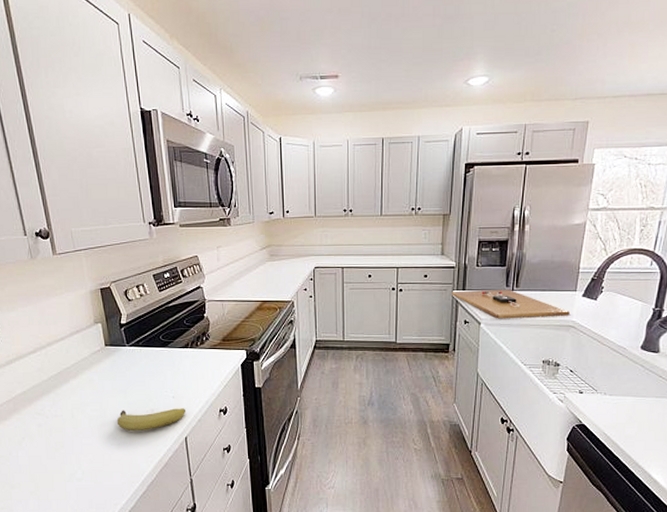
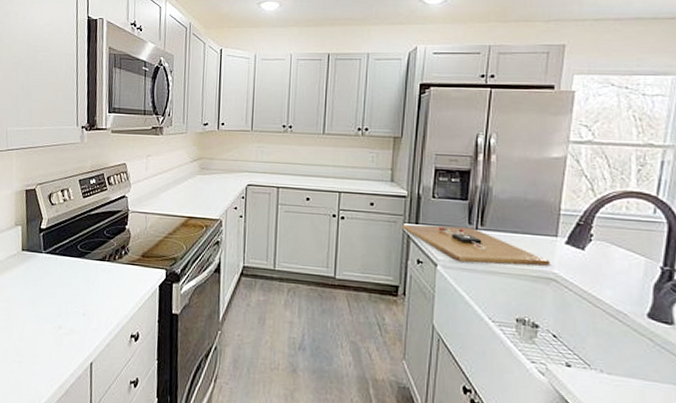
fruit: present [117,408,186,431] -> none [22,323,96,349]

